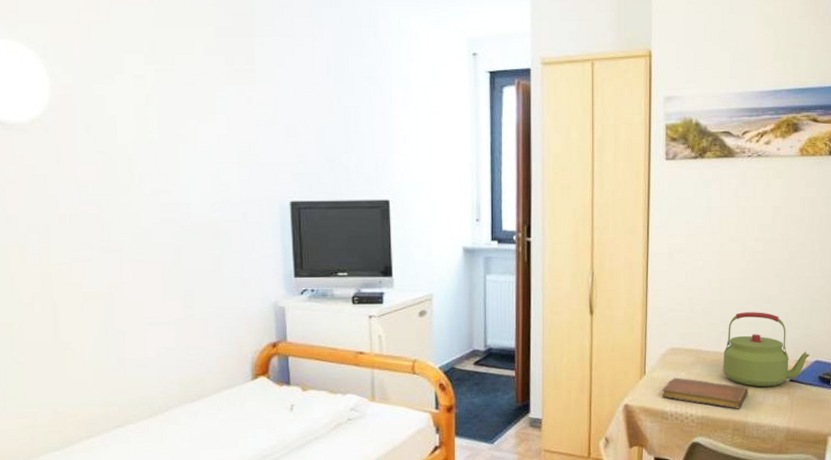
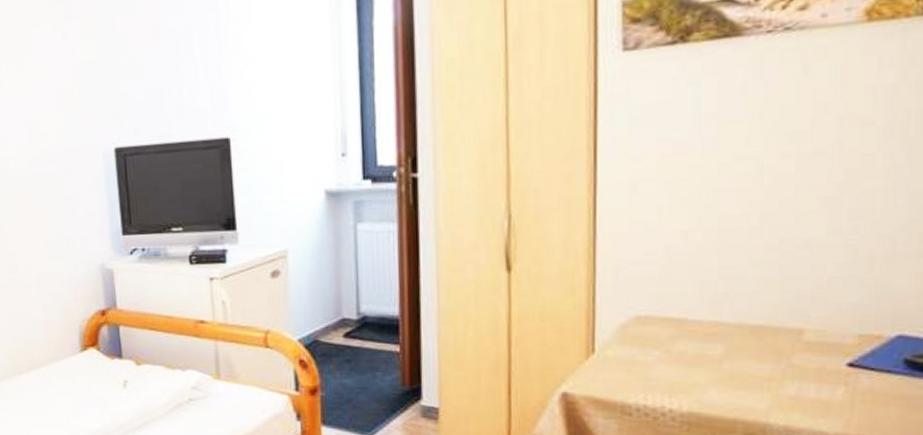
notebook: present [661,377,749,409] -> none [620,357,772,404]
kettle: present [722,312,810,387] -> none [724,263,887,374]

